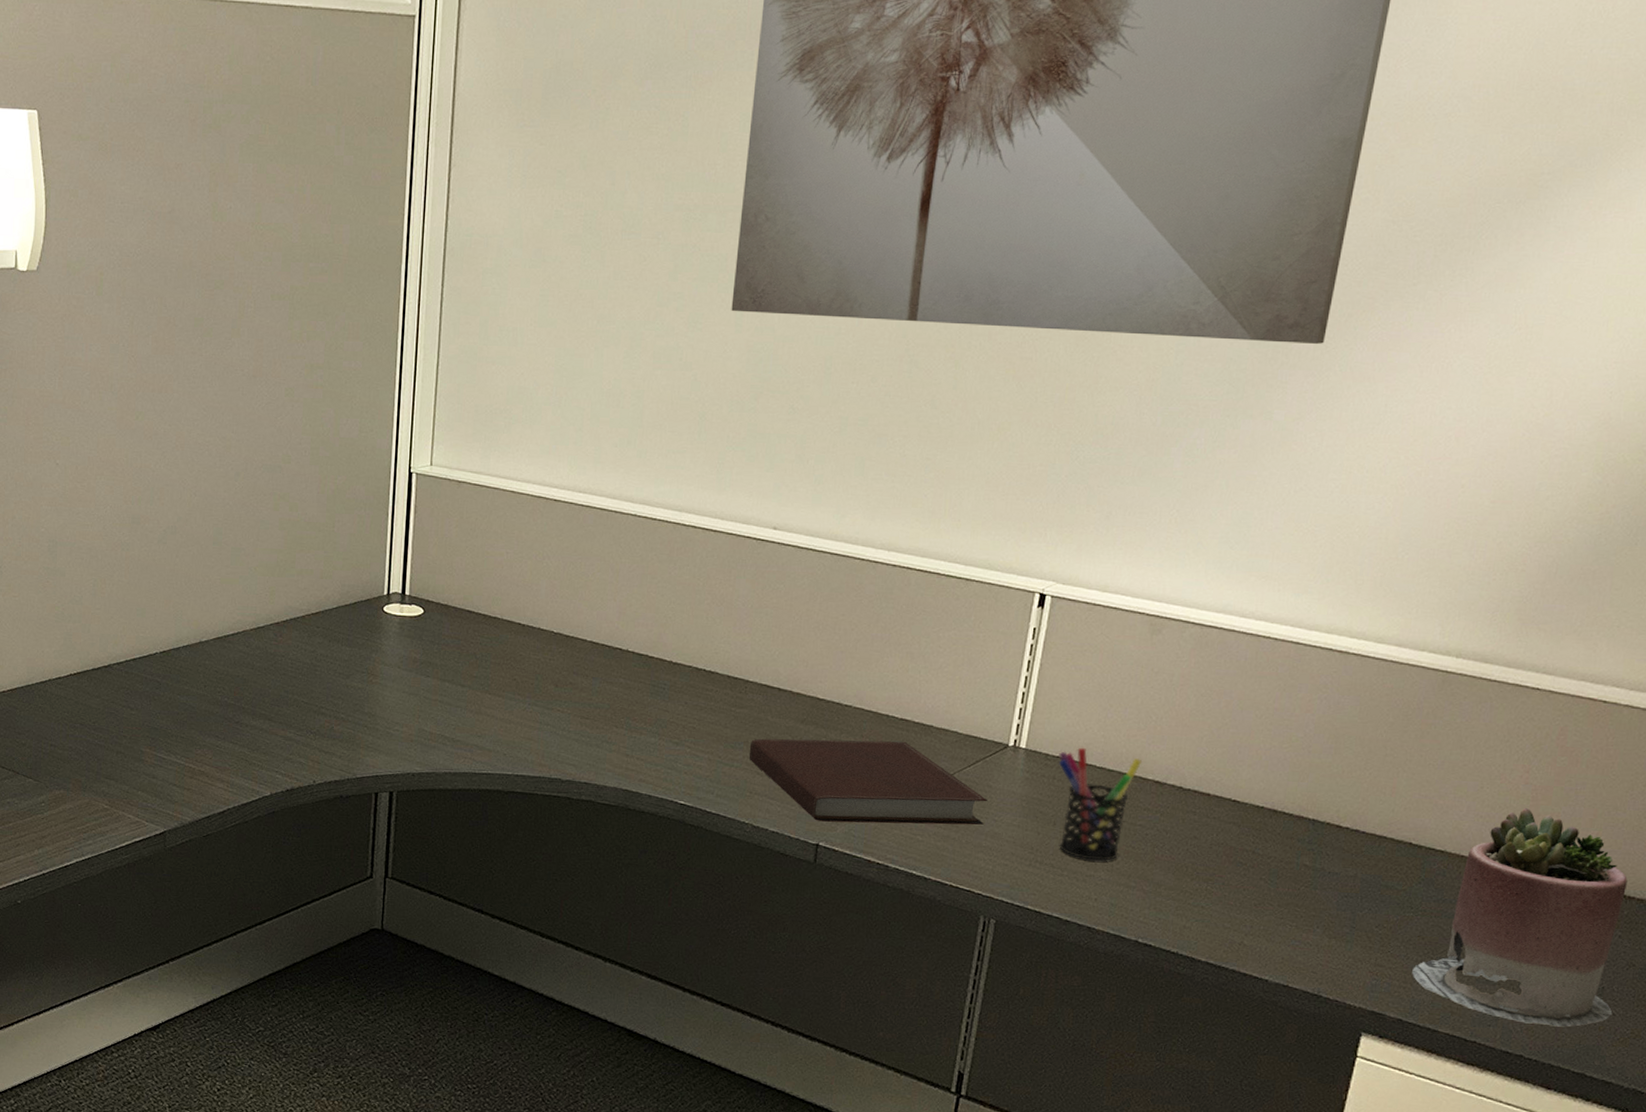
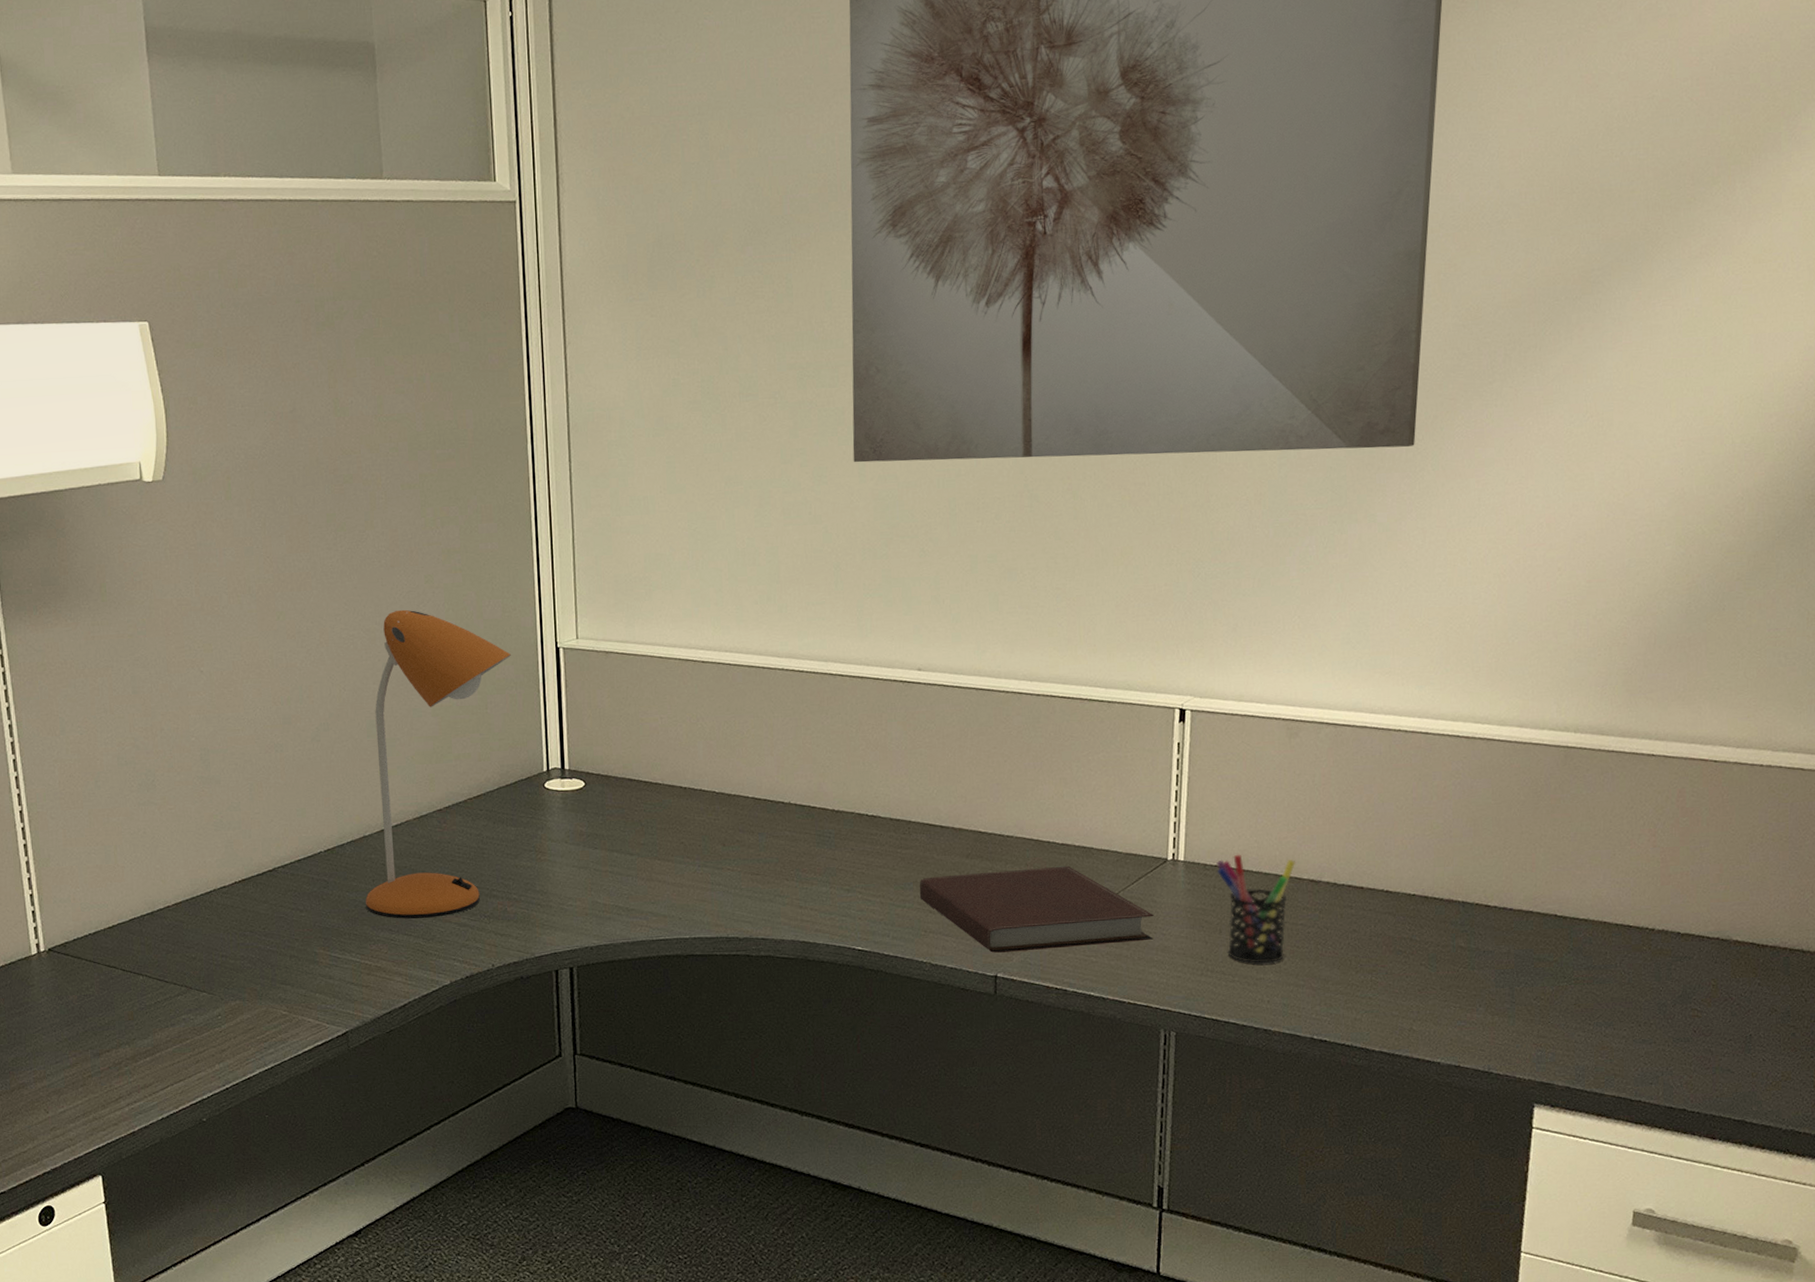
desk lamp: none [195,420,364,729] -> present [366,609,512,919]
succulent planter: present [1412,808,1628,1027] -> none [1573,870,1761,1078]

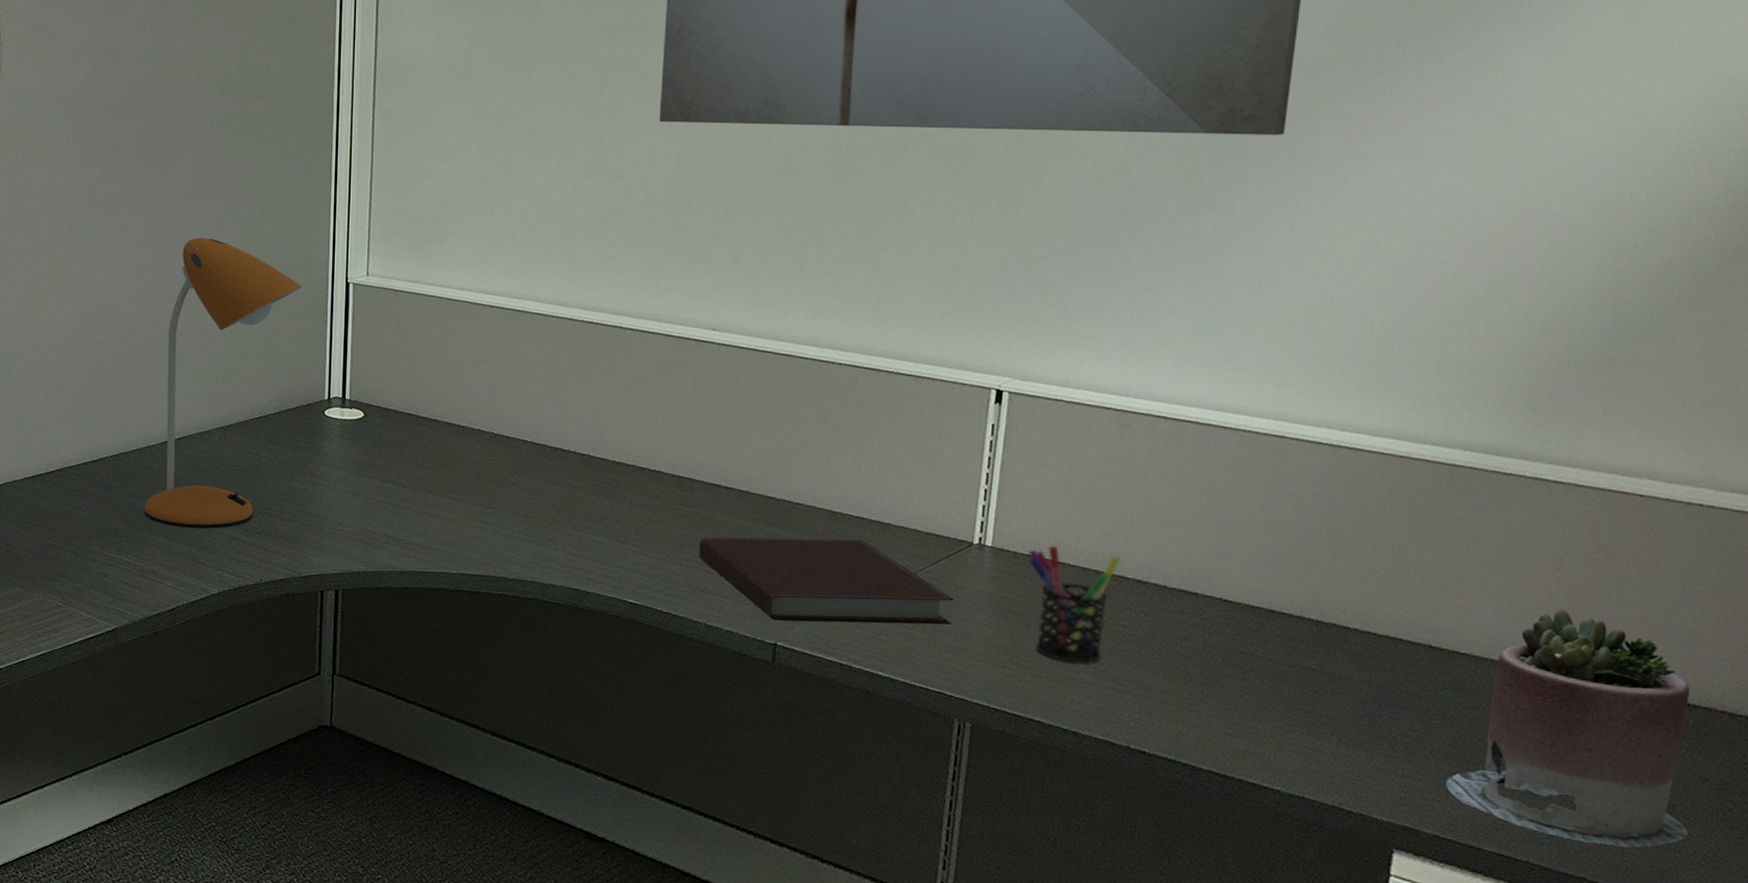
succulent planter: none [1573,870,1761,1078] -> present [1446,609,1690,847]

